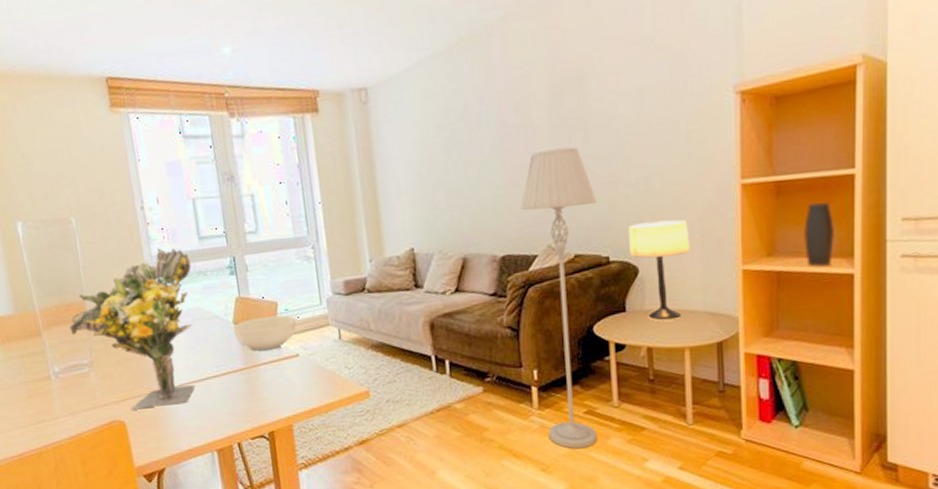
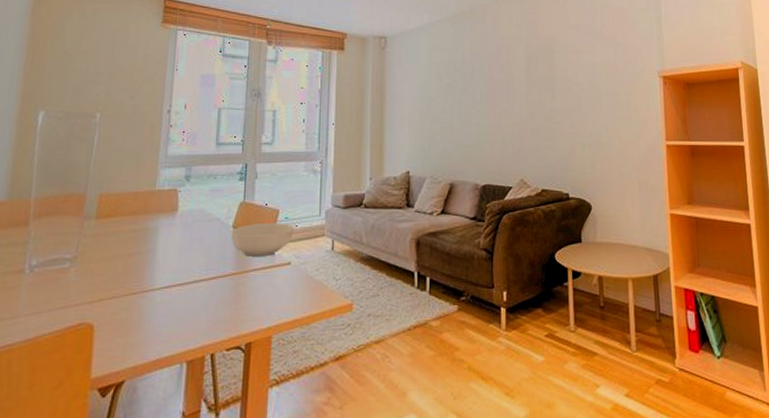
bouquet: present [69,248,195,410] -> none [61,149,204,312]
floor lamp: present [520,147,597,449] -> none [500,102,560,373]
table lamp: present [628,219,691,321] -> none [584,168,631,253]
vase: present [802,202,834,267] -> none [712,165,735,216]

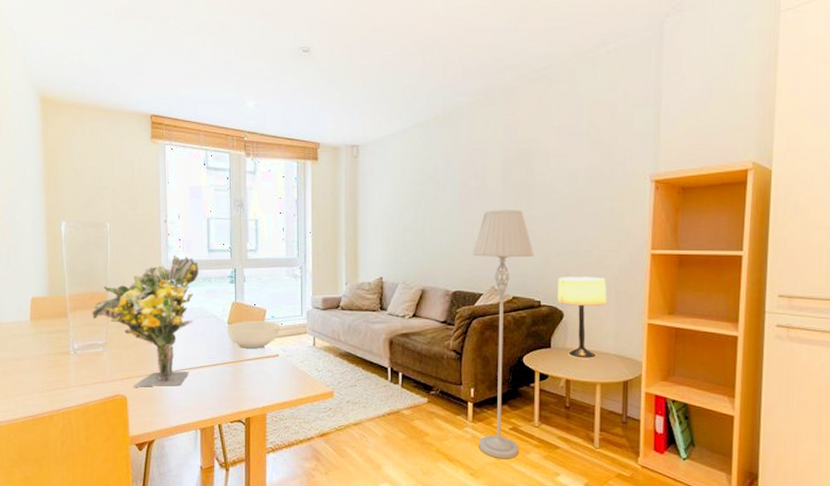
bouquet: none [61,149,204,312] -> present [92,255,199,387]
floor lamp: none [500,102,560,373] -> present [472,209,534,459]
table lamp: none [584,168,631,253] -> present [558,277,607,358]

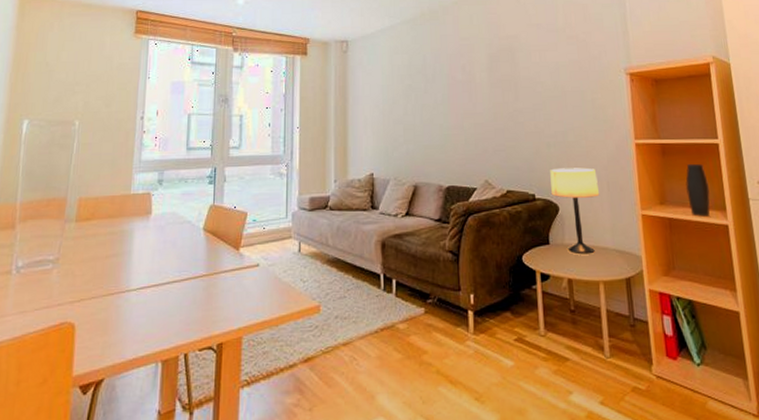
bouquet: present [92,255,199,387] -> none [45,154,175,312]
bowl: present [226,321,280,349] -> none [201,225,262,258]
floor lamp: present [472,209,534,459] -> none [463,102,526,378]
vase: none [698,275,724,328] -> present [685,163,710,217]

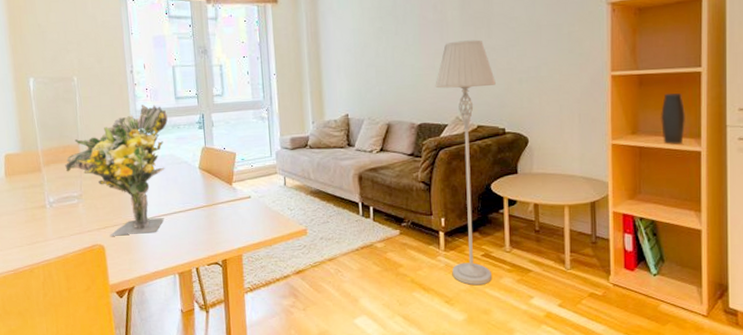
bouquet: none [45,154,175,312] -> present [65,104,168,236]
floor lamp: none [463,102,526,378] -> present [435,39,496,286]
table lamp: present [550,167,600,255] -> none [521,101,571,182]

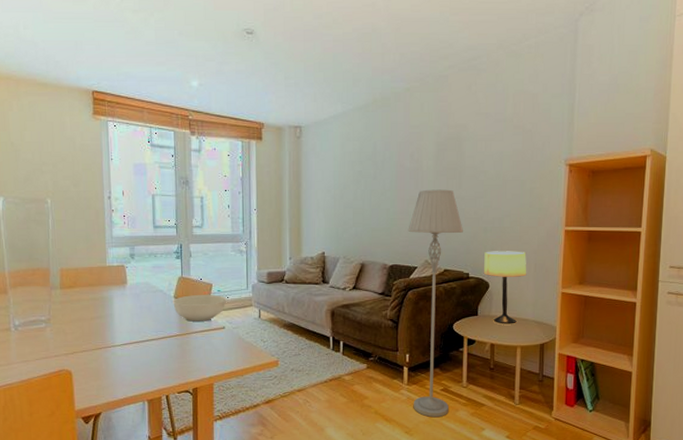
bouquet: present [65,104,168,236] -> none [33,231,145,362]
bowl: none [198,164,251,192] -> present [173,295,226,322]
table lamp: none [521,101,571,182] -> present [484,251,527,324]
vase: present [660,93,685,145] -> none [604,249,625,295]

